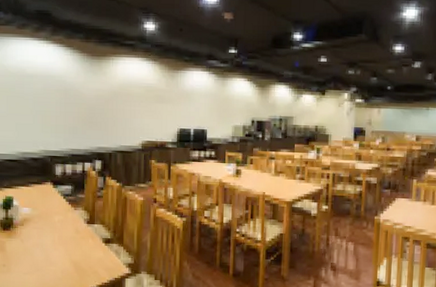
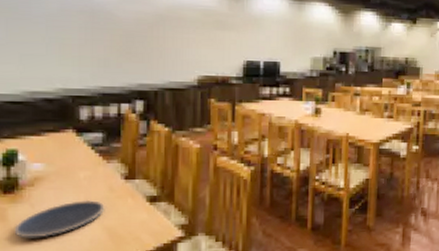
plate: none [9,238,73,267] -> present [14,199,105,239]

